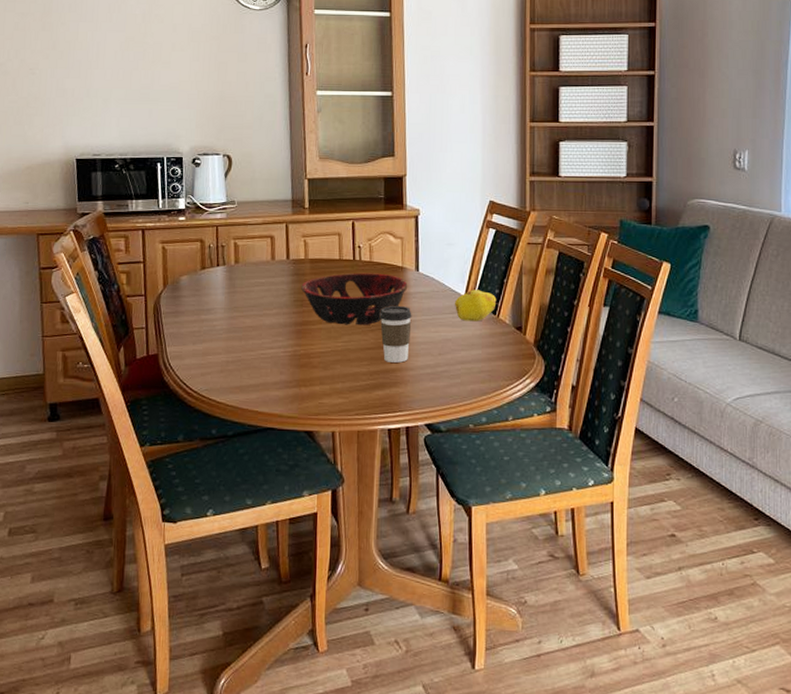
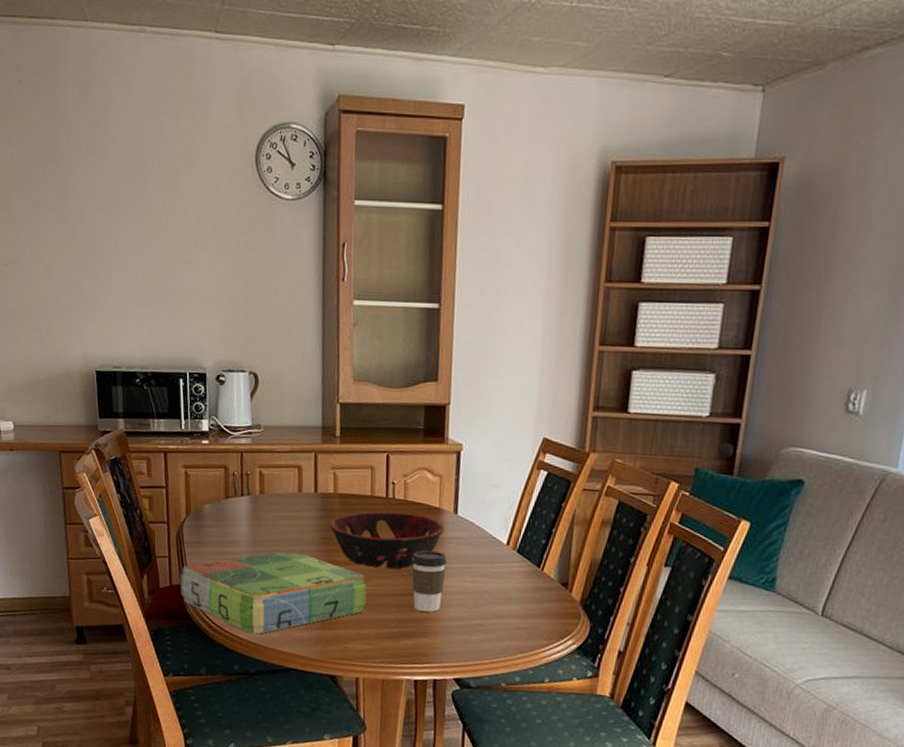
board game: none [157,315,340,397] -> present [180,551,367,634]
fruit: present [454,289,498,322] -> none [494,538,543,574]

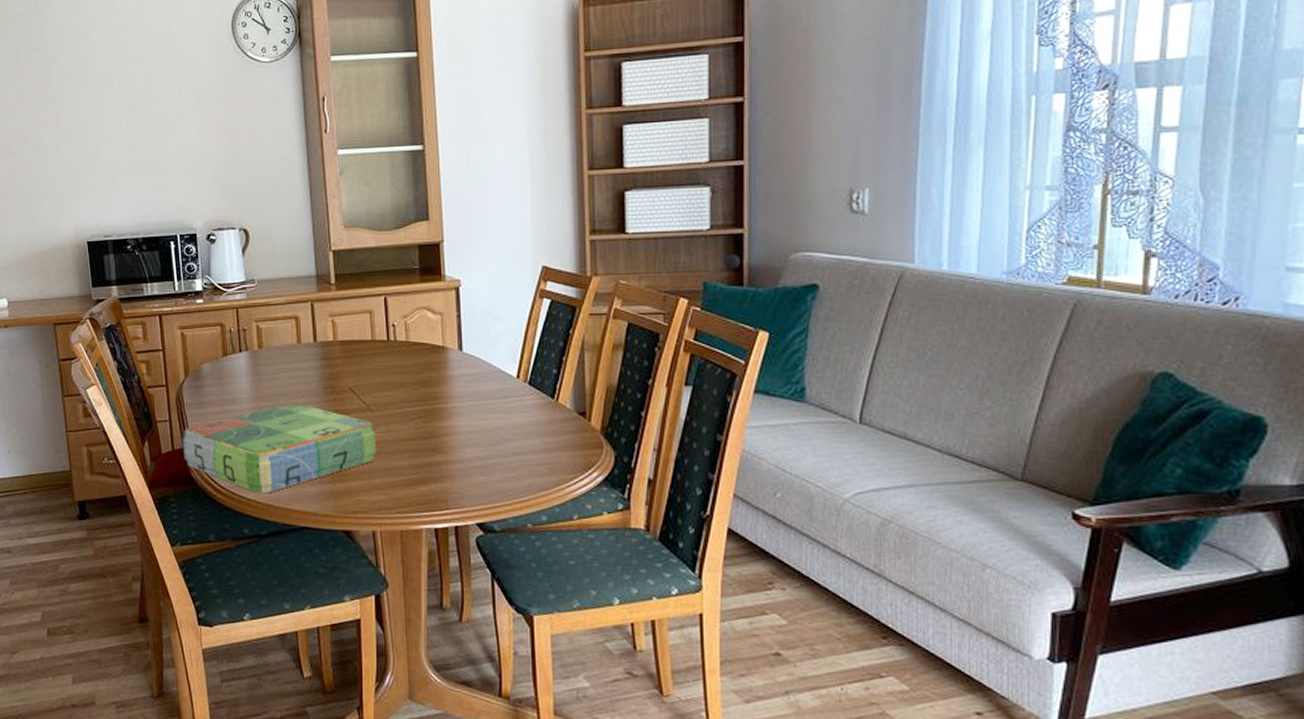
decorative bowl: present [329,512,445,569] -> none [331,354,451,414]
coffee cup: present [411,550,447,612] -> none [420,390,457,455]

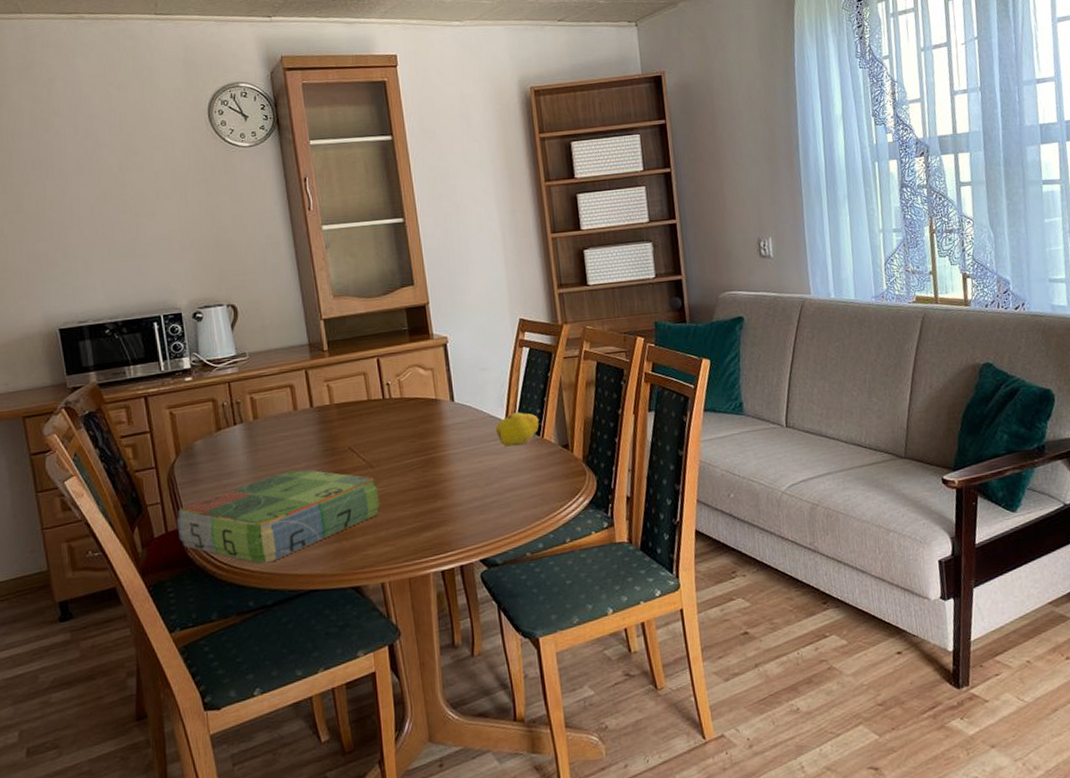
fruit: none [504,370,556,407] -> present [495,412,541,447]

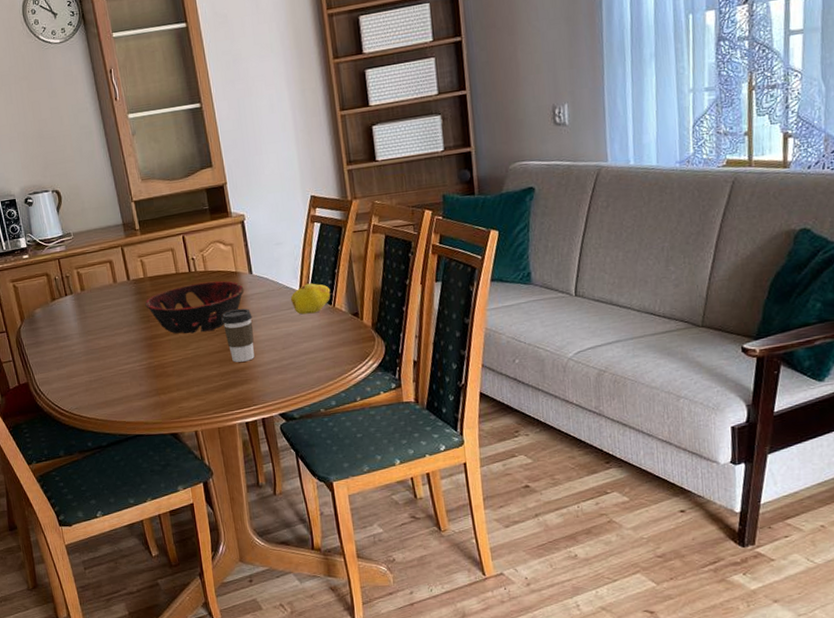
board game: present [176,470,380,564] -> none [26,334,191,412]
decorative bowl: none [330,409,445,469] -> present [145,281,245,334]
coffee cup: none [418,440,454,501] -> present [222,308,255,362]

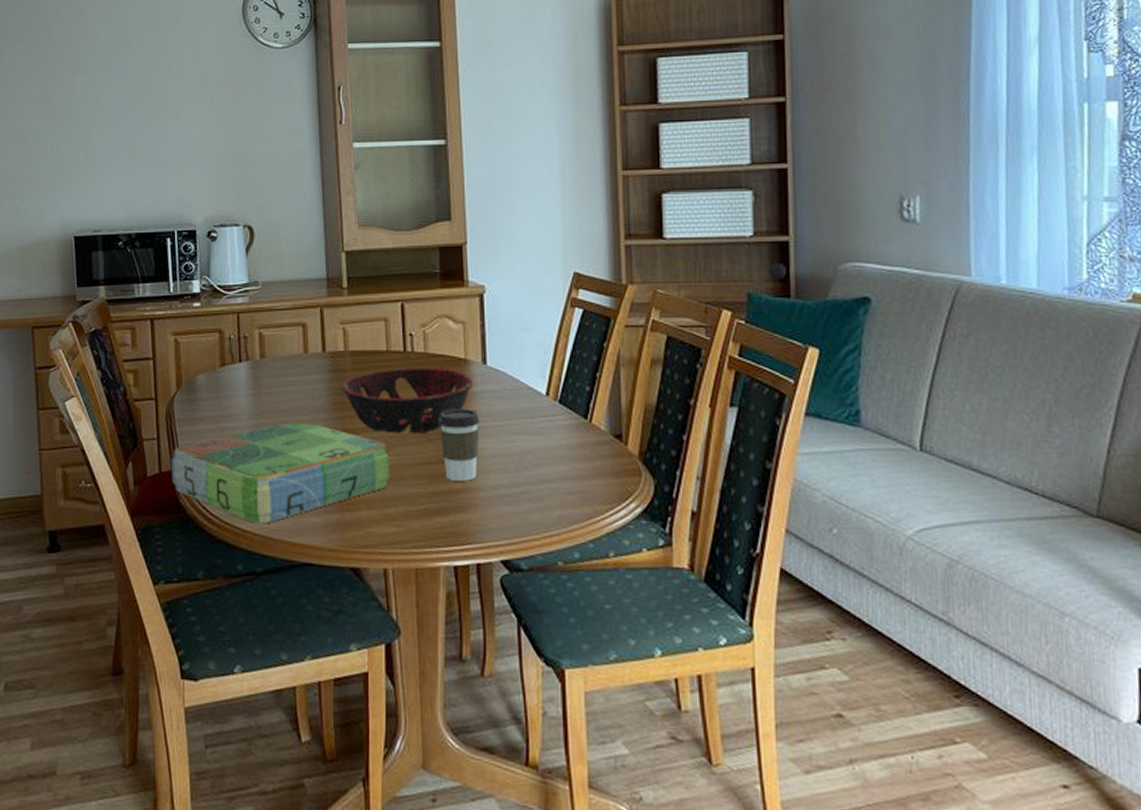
board game: none [26,334,191,412] -> present [171,422,390,524]
fruit: present [290,283,332,315] -> none [532,387,590,428]

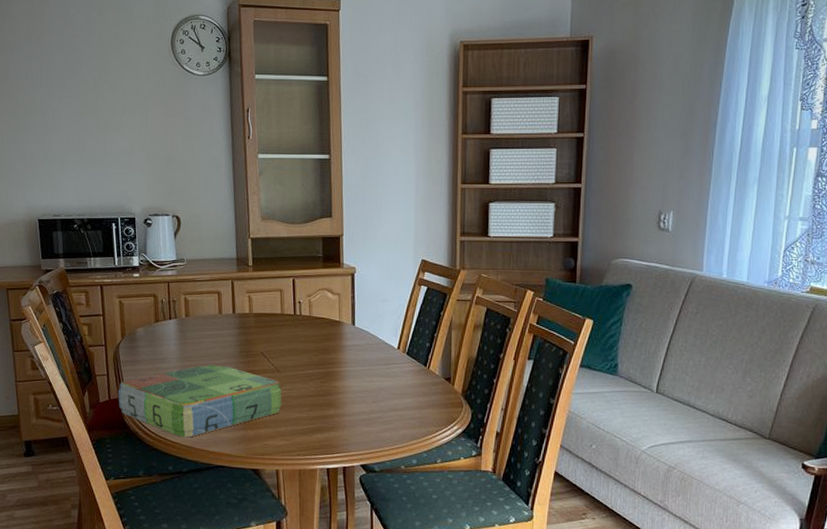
decorative bowl: present [341,367,473,434] -> none [246,326,345,375]
coffee cup: present [439,408,480,481] -> none [318,357,349,409]

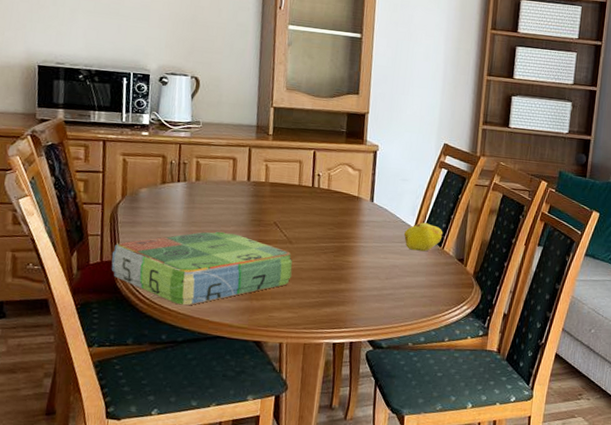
fruit: none [387,343,429,372] -> present [403,222,444,252]

